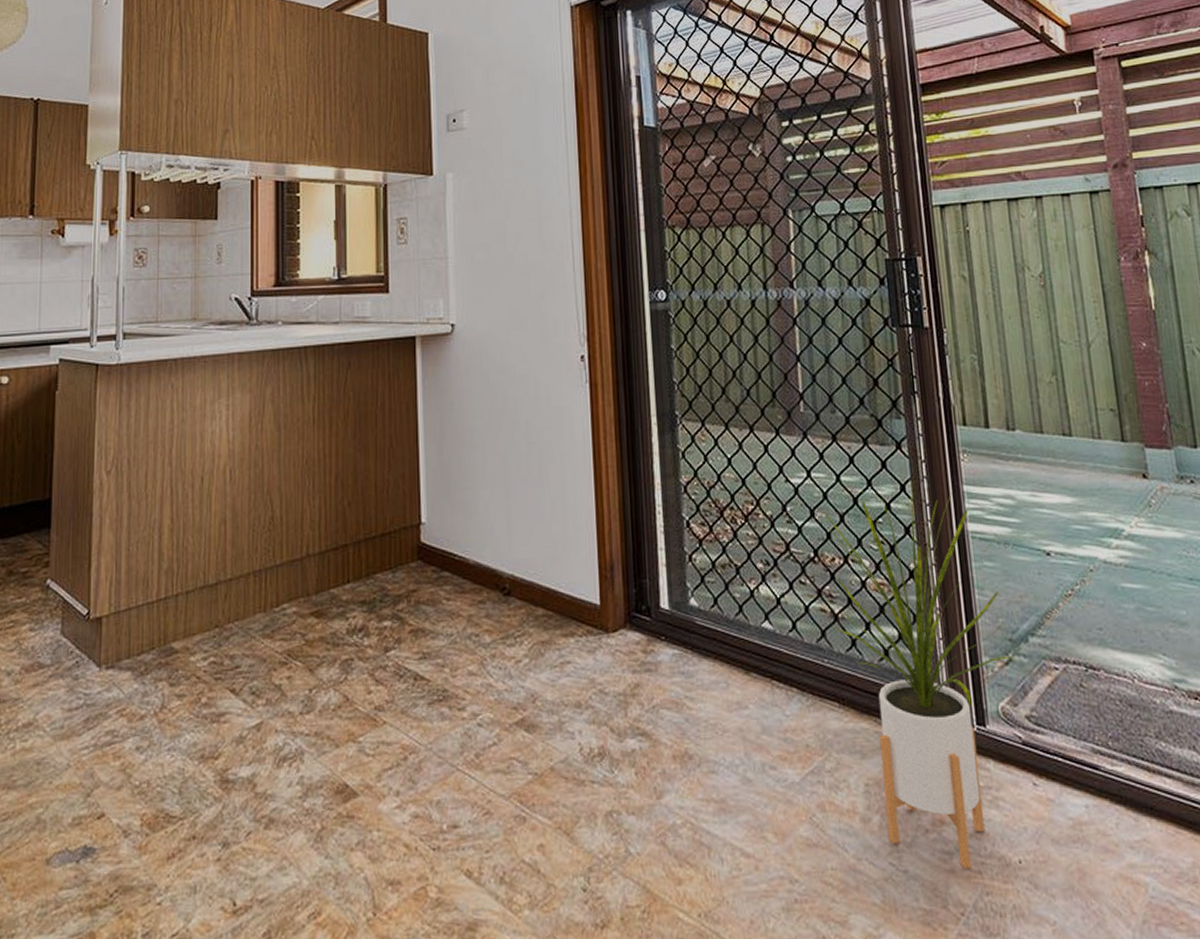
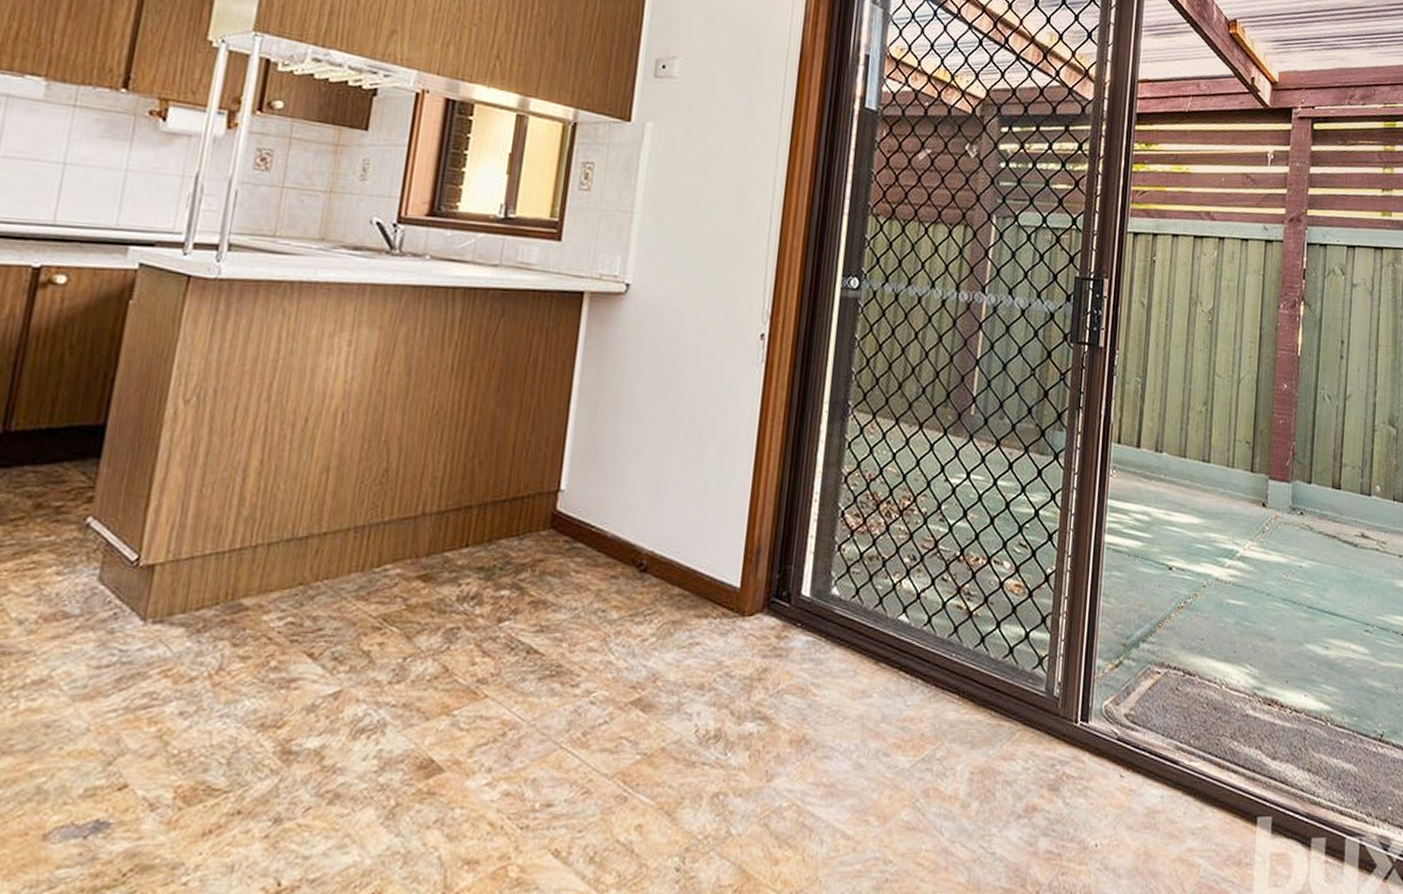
house plant: present [823,481,1023,869] -> none [964,490,1131,852]

